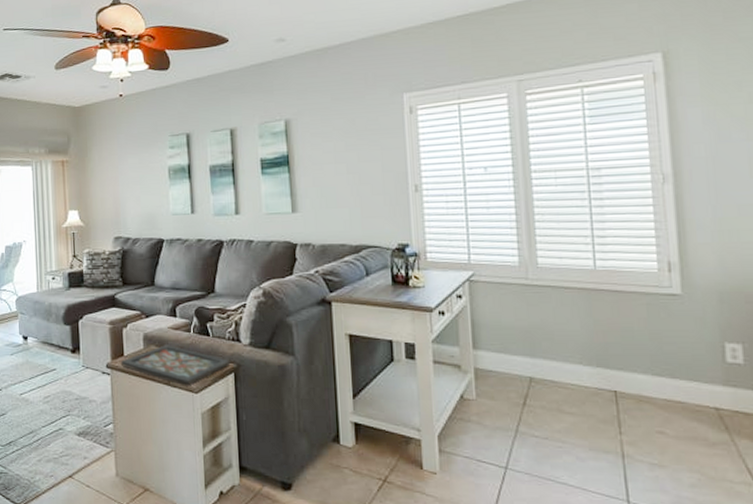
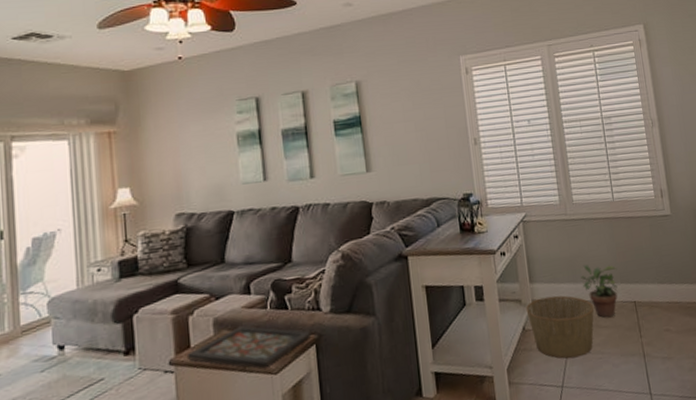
basket: none [466,367,557,440] -> present [526,295,594,359]
potted plant: none [541,339,593,404] -> present [581,264,618,318]

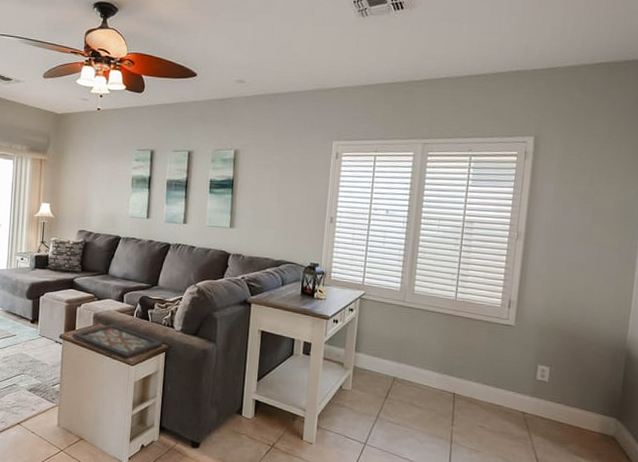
basket: present [526,295,594,359] -> none [346,366,412,425]
potted plant: present [581,264,618,318] -> none [405,349,444,401]

